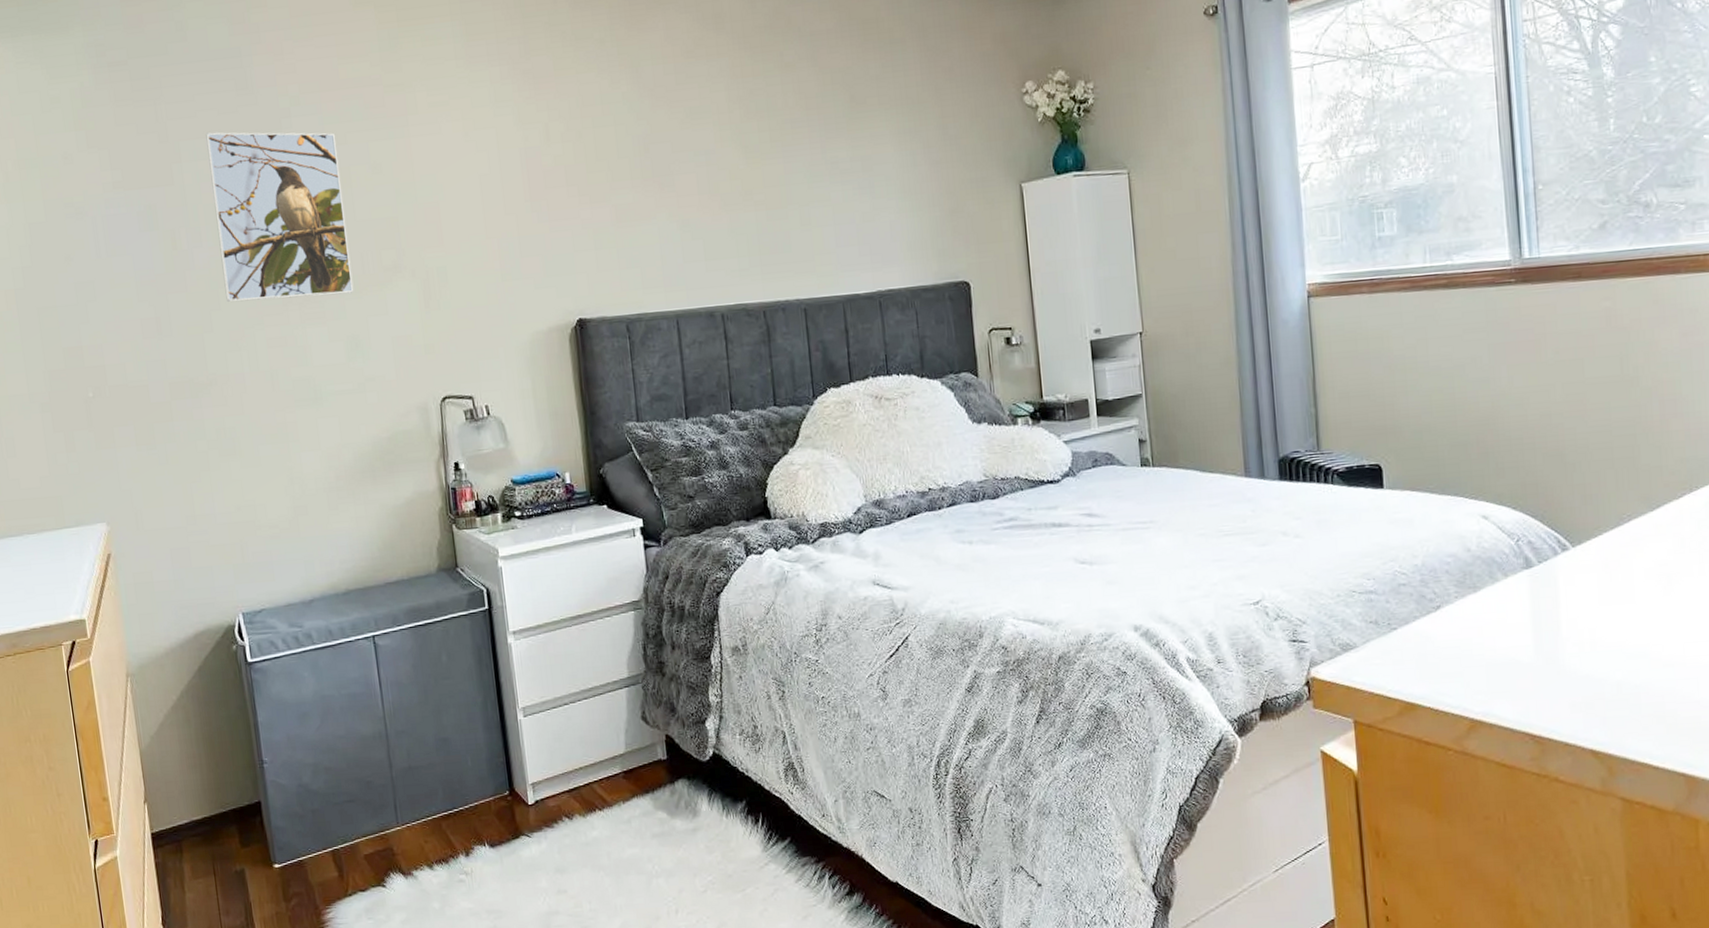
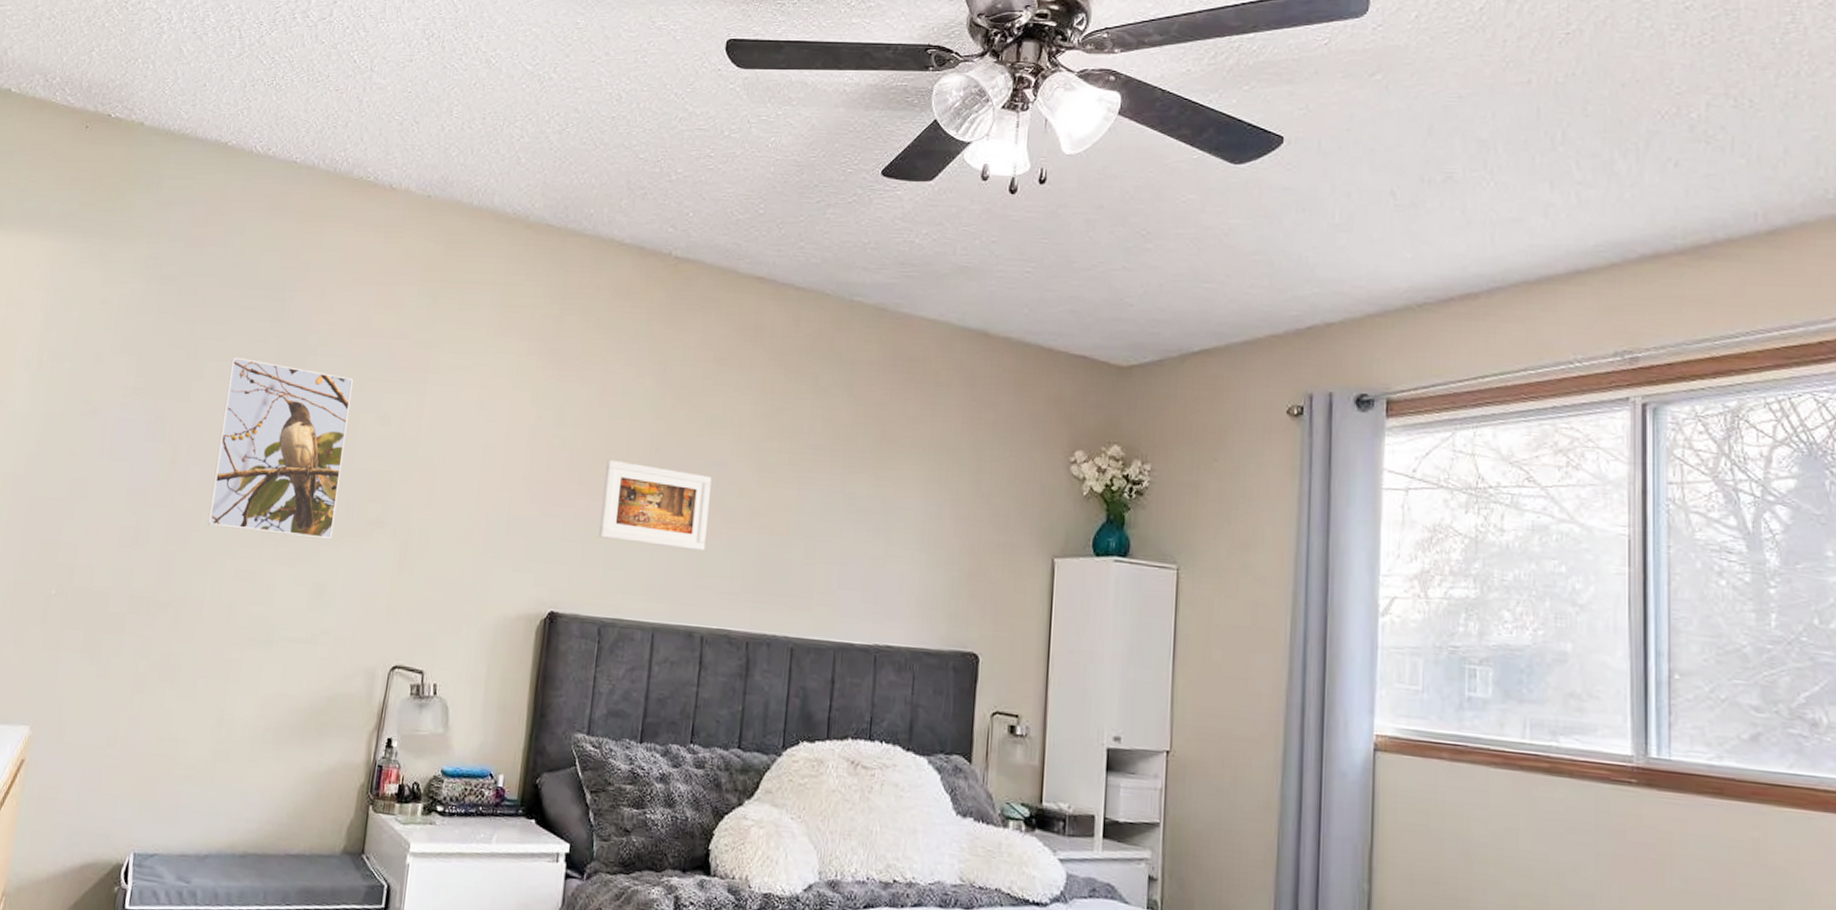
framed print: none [600,165,709,242] -> present [598,459,712,551]

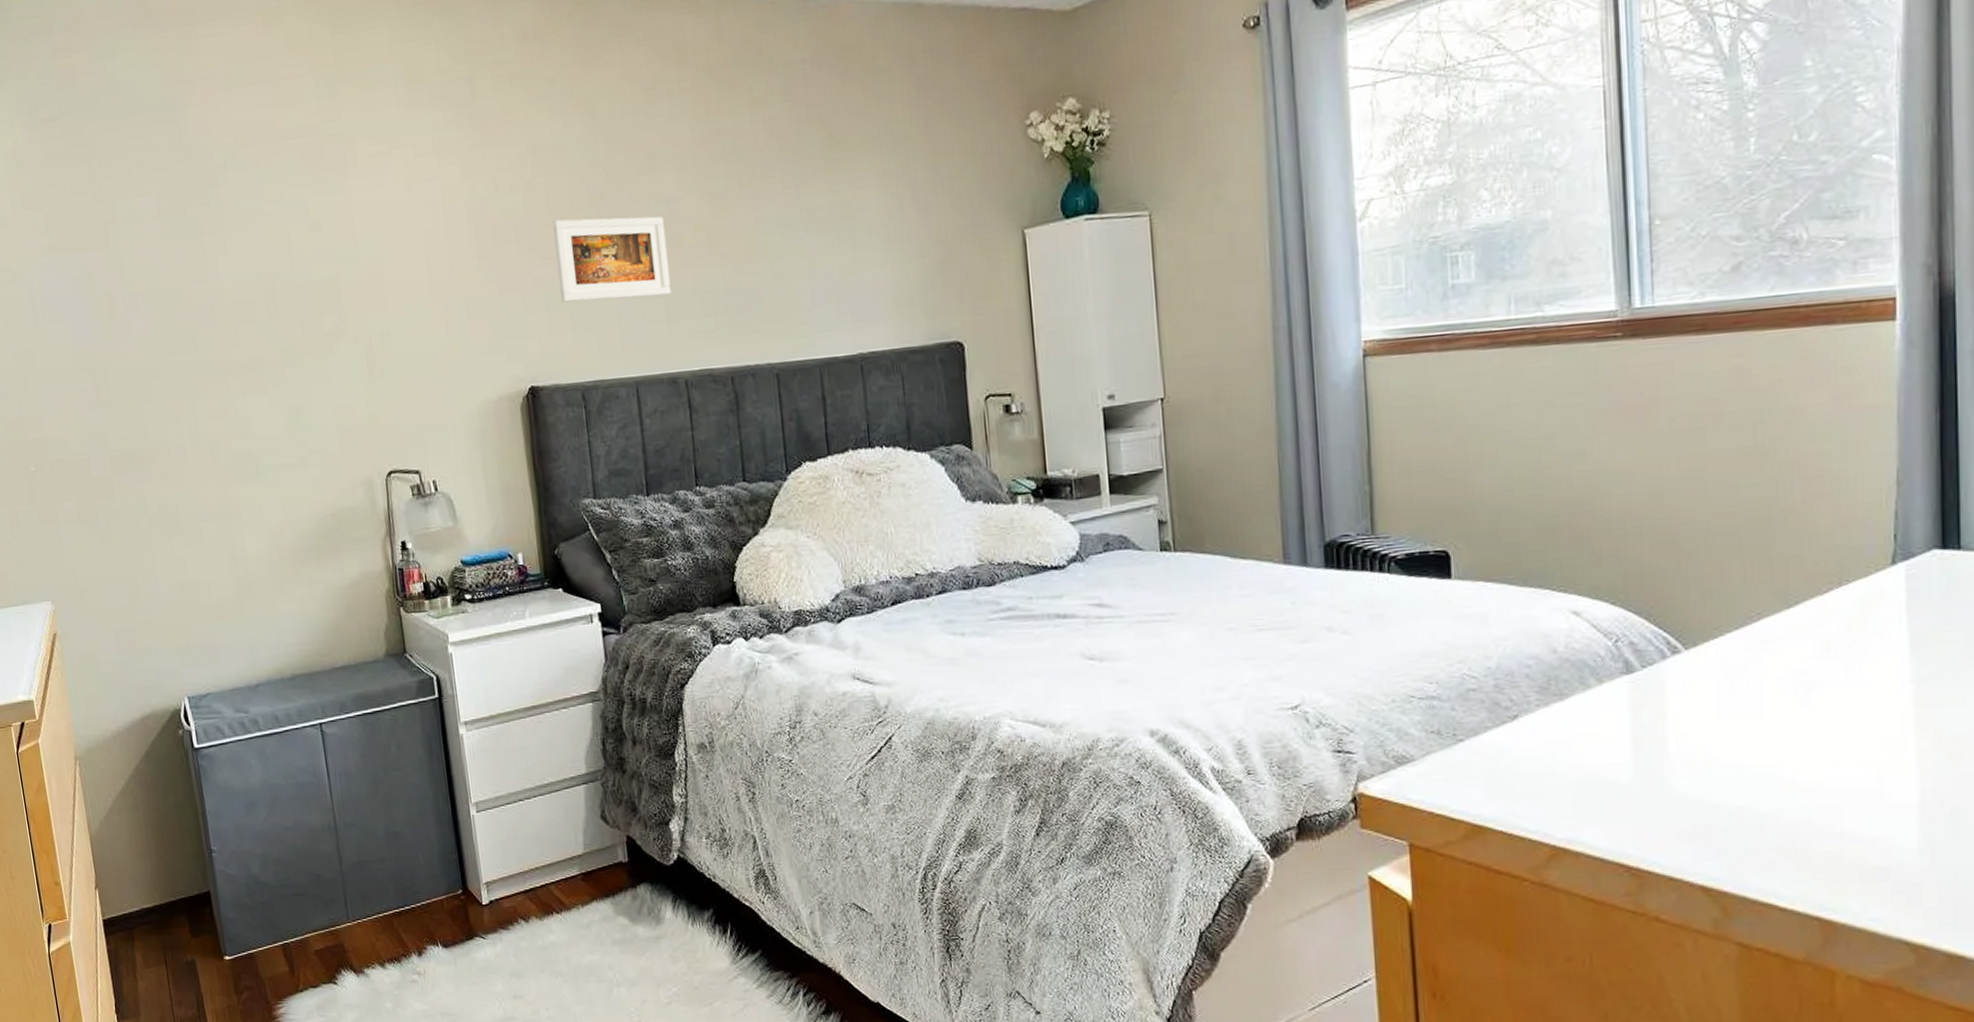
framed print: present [207,357,354,540] -> none [140,188,295,371]

